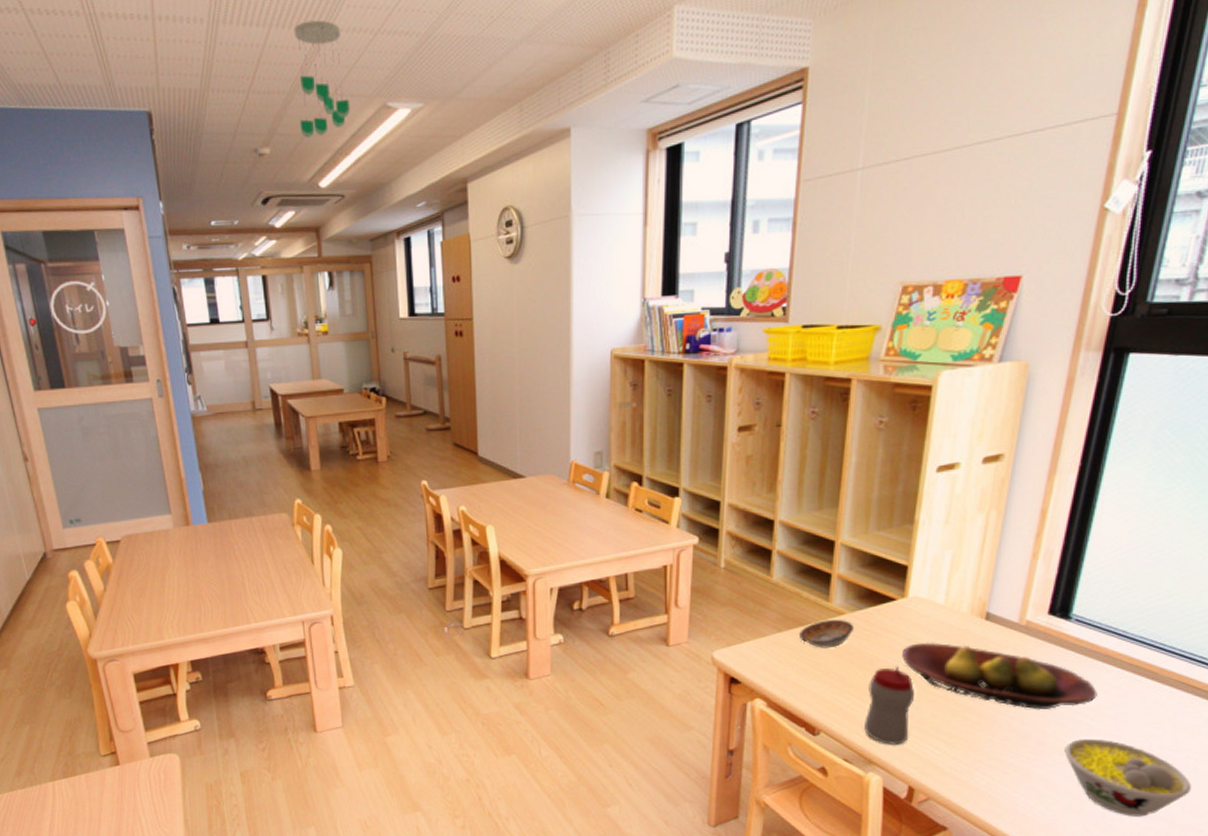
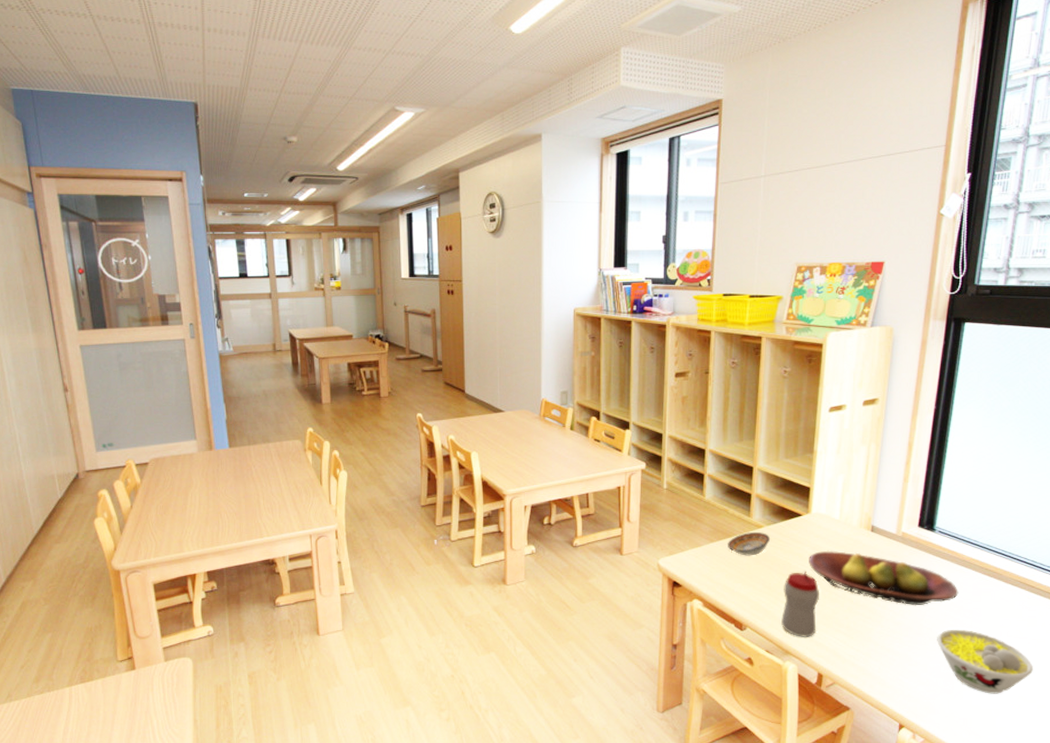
ceiling mobile: present [294,20,350,138] -> none [321,40,365,131]

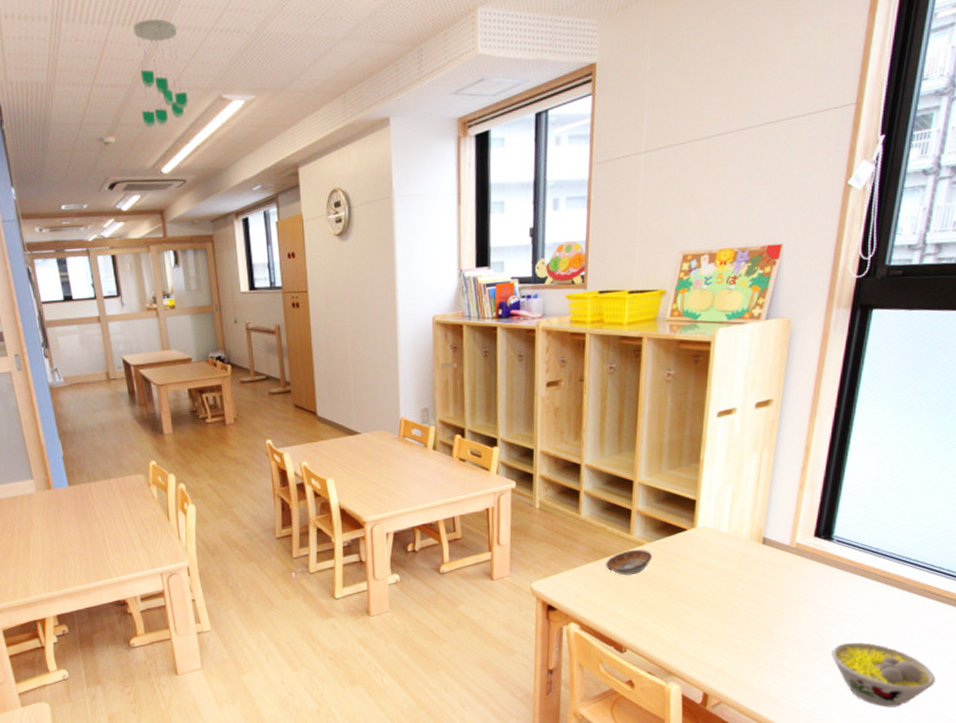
ceiling mobile: none [321,40,365,131] -> present [133,18,188,128]
sippy cup: present [781,571,820,637] -> none [664,588,706,657]
fruit bowl: present [809,550,959,606] -> none [694,565,857,620]

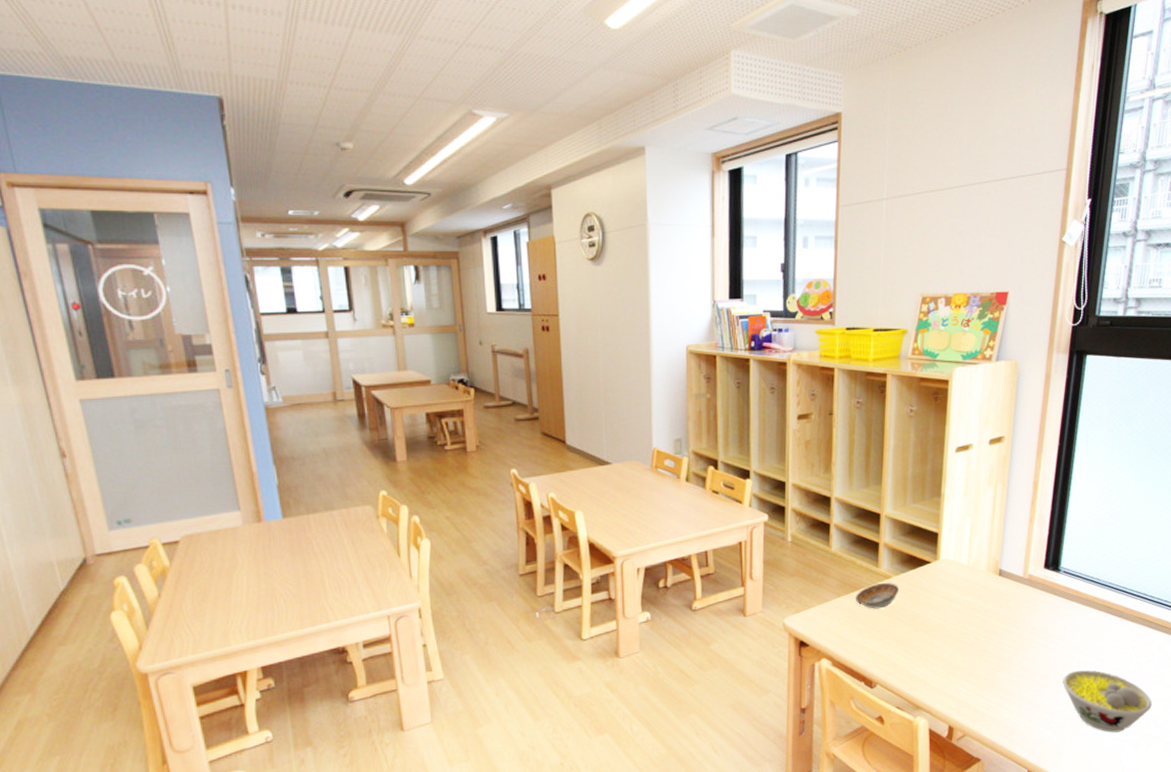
ceiling mobile: present [133,18,188,128] -> none [378,26,436,136]

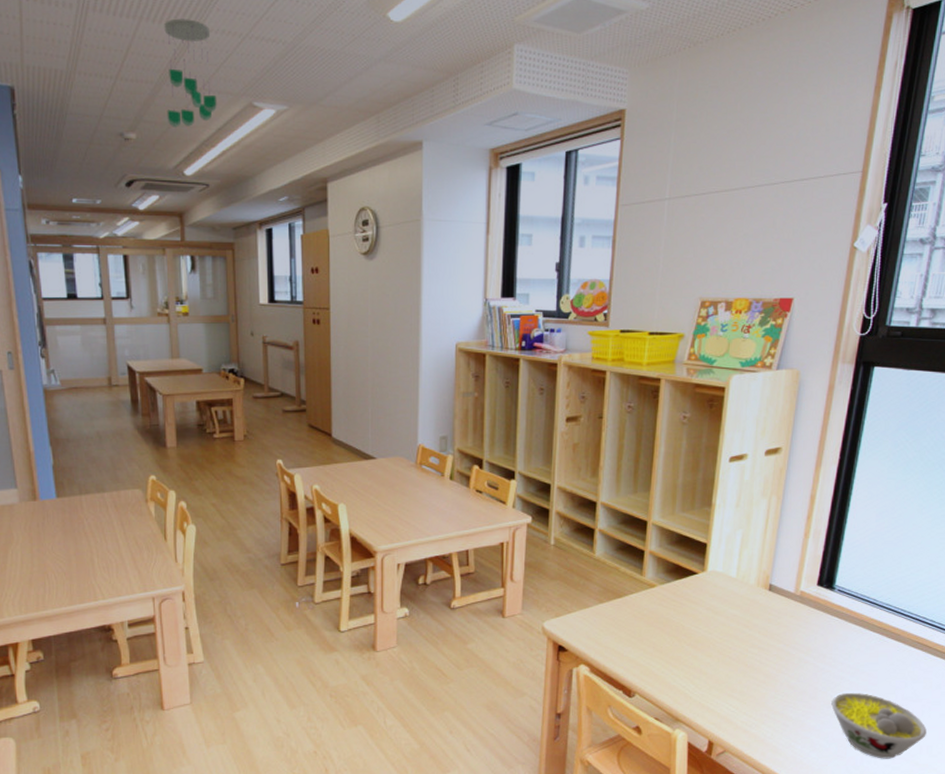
ceiling mobile: none [378,26,436,136] -> present [164,18,217,128]
bowl: present [856,583,899,609] -> none [618,592,663,618]

